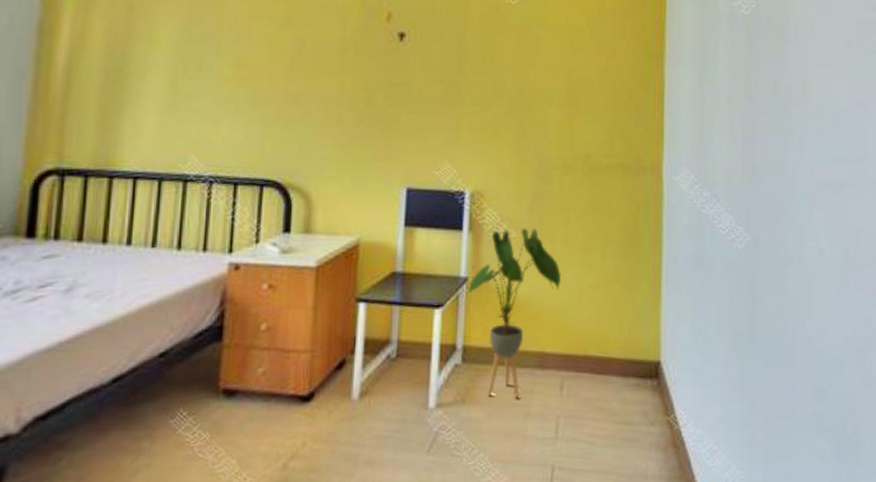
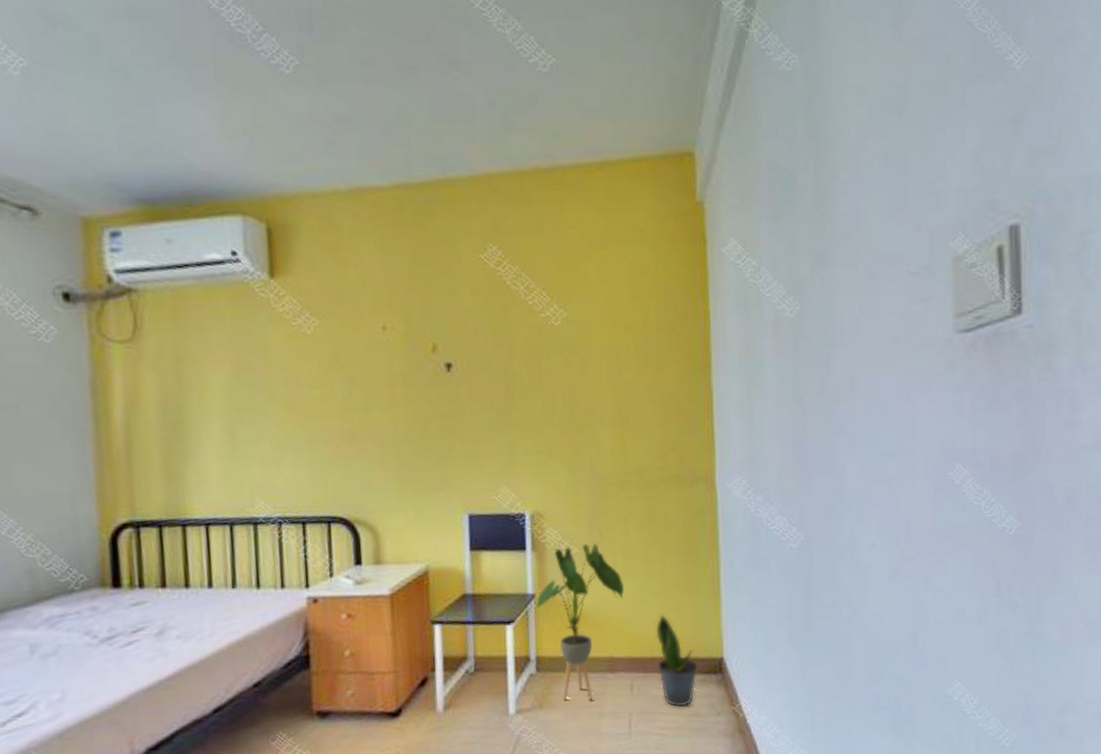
potted plant: none [591,309,633,414] -> present [655,614,698,708]

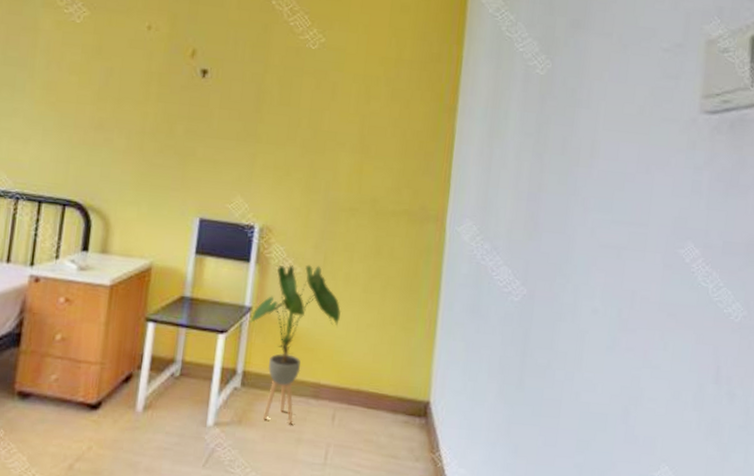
potted plant: present [655,614,698,708] -> none [362,347,403,447]

